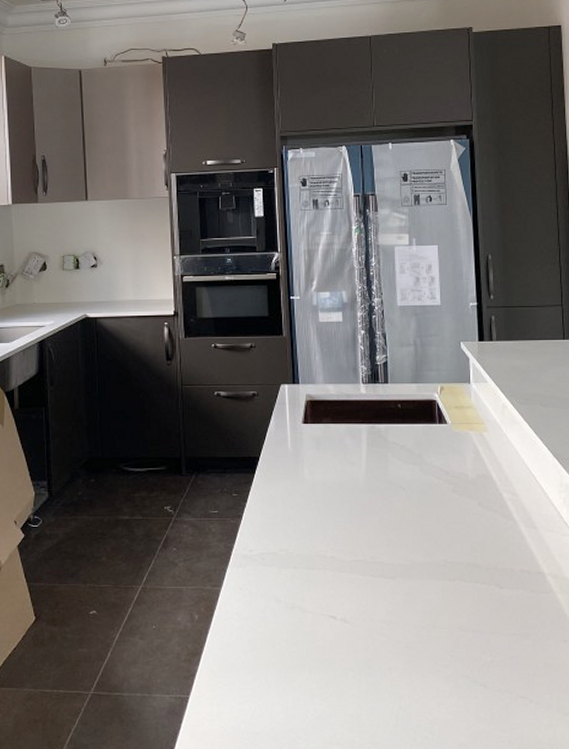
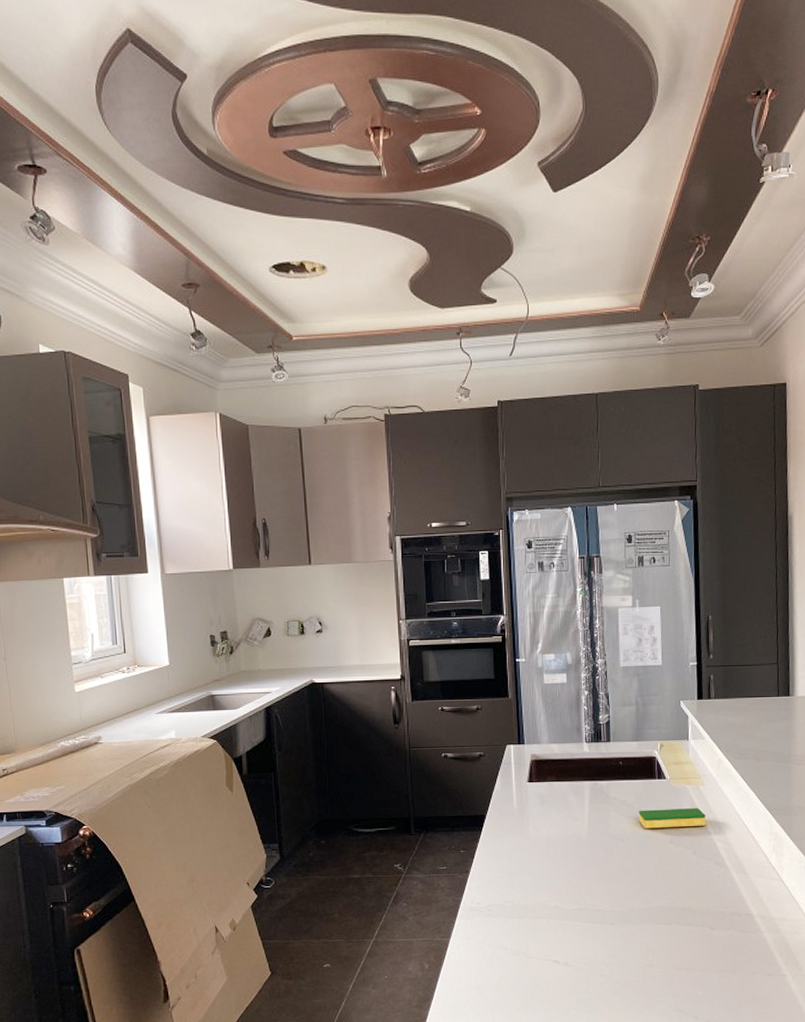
dish sponge: none [419,455,492,476] -> present [638,808,707,829]

